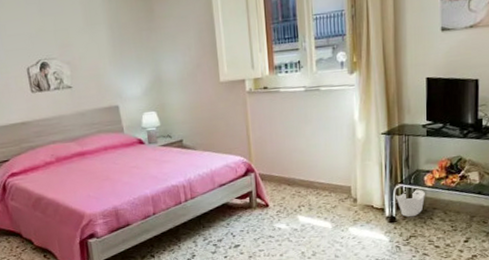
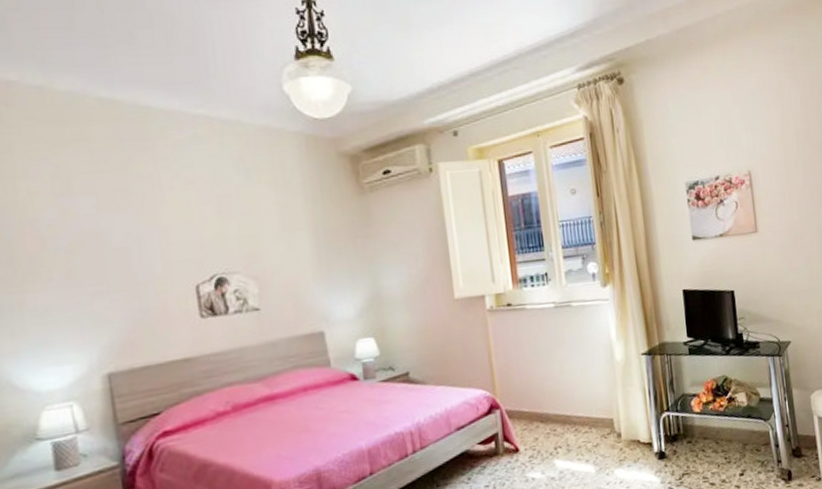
bathtub: present [395,189,425,217] -> none [662,416,694,451]

